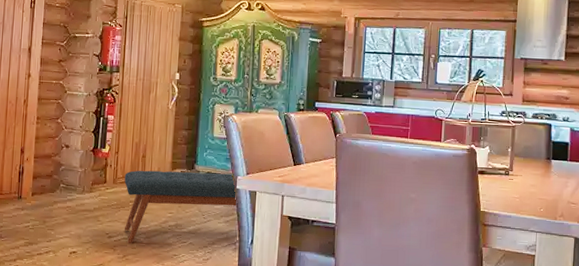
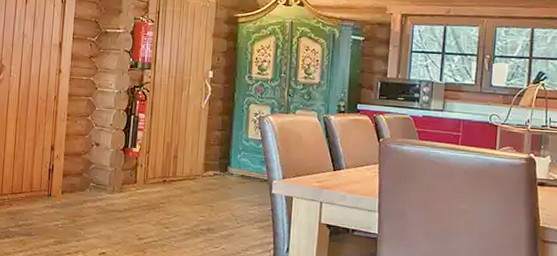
bench: present [124,170,238,243] -> none [154,171,273,246]

